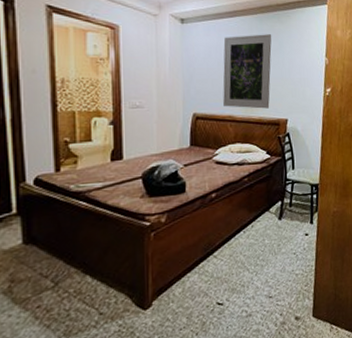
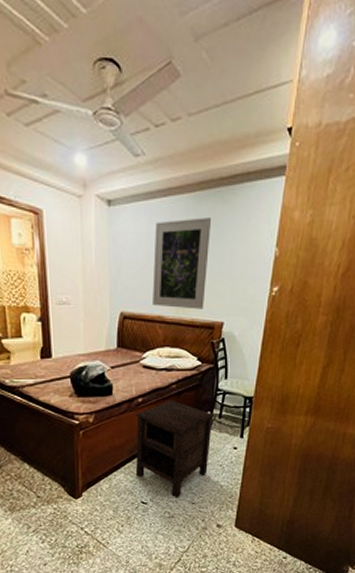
nightstand: none [209,193,286,294] -> present [135,401,215,498]

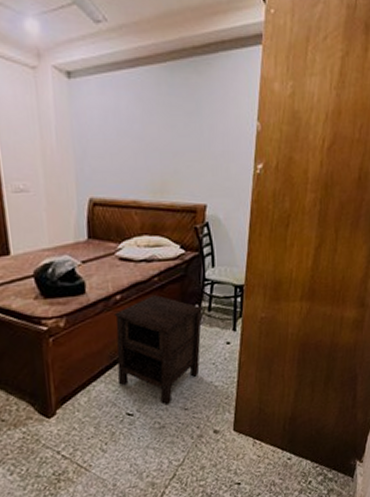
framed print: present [152,218,212,309] -> none [123,90,187,192]

